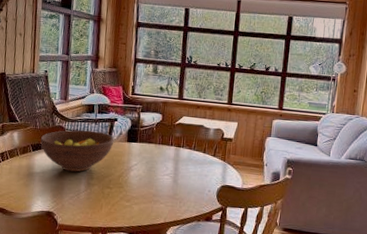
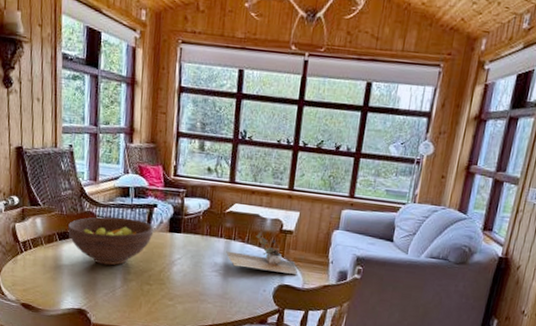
succulent plant: none [176,139,237,176] -> present [226,231,297,274]

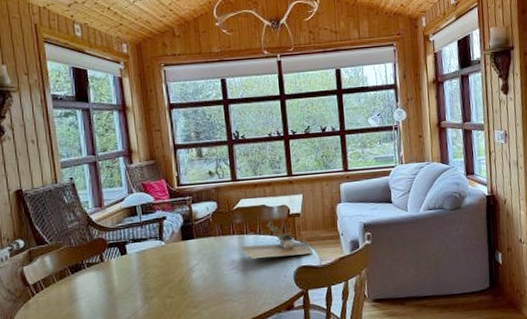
fruit bowl: present [68,216,154,266] -> none [79,235,167,289]

